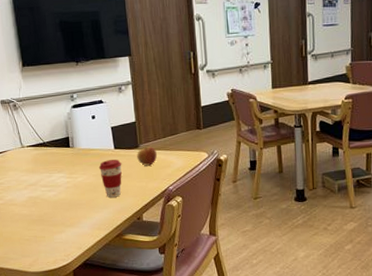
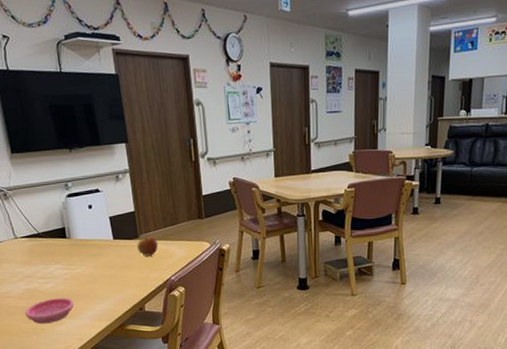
saucer: none [27,206,75,232] -> present [25,298,74,324]
coffee cup: present [98,159,122,198] -> none [97,250,123,289]

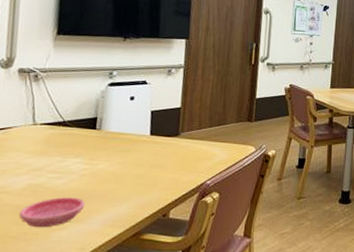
apple: present [137,237,158,256] -> none [175,136,199,156]

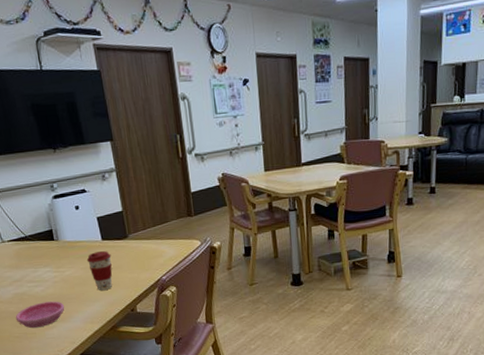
coffee cup: none [126,147,156,190] -> present [86,251,113,290]

